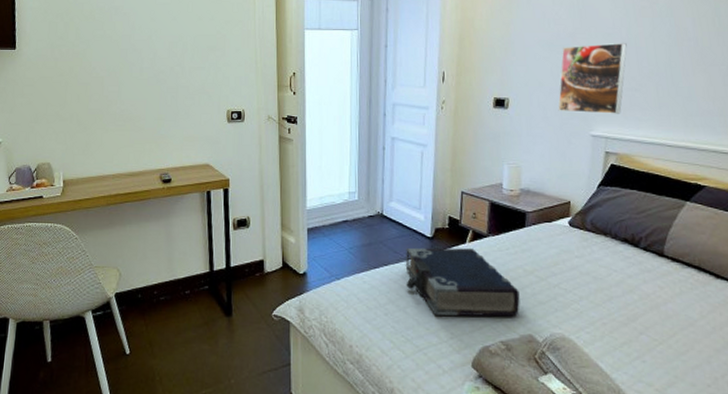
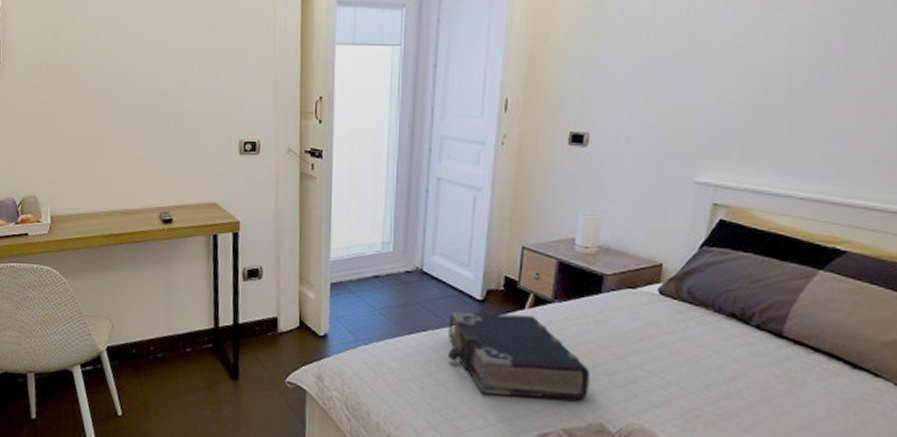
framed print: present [558,42,627,114] -> none [653,64,752,156]

